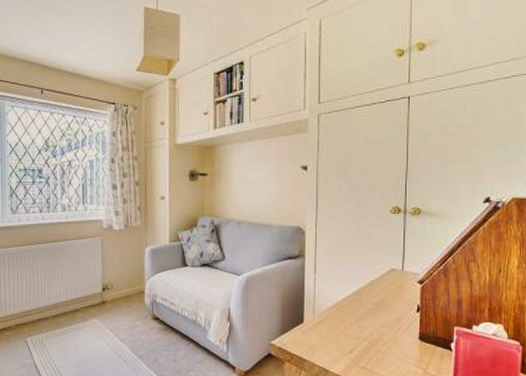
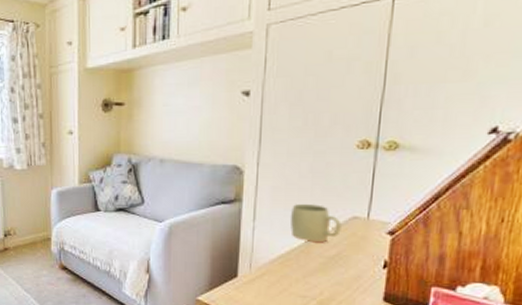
mug: none [343,259,383,291] -> present [289,204,342,243]

